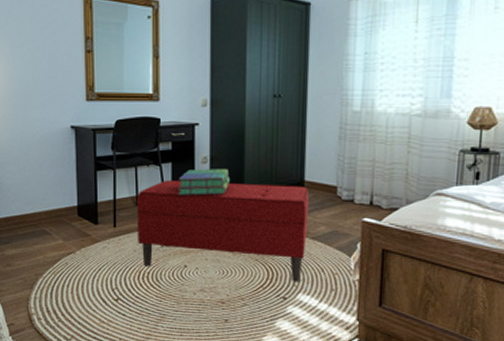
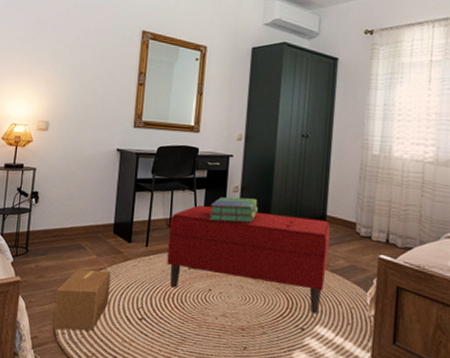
cardboard box: none [26,255,81,316] -> present [52,269,111,331]

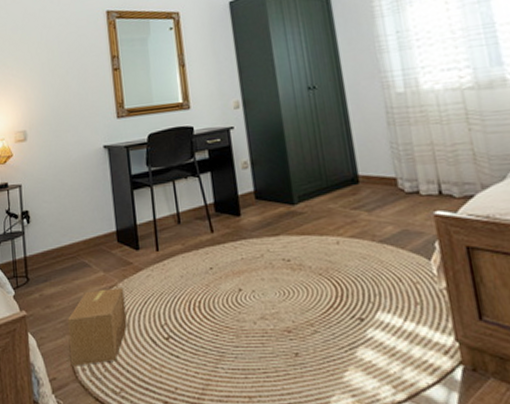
bench: present [167,205,331,314] -> none [178,181,377,298]
stack of books: present [209,197,258,223] -> none [220,172,276,207]

